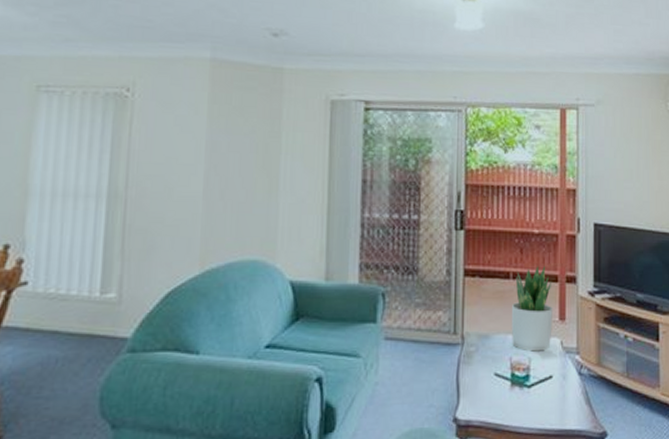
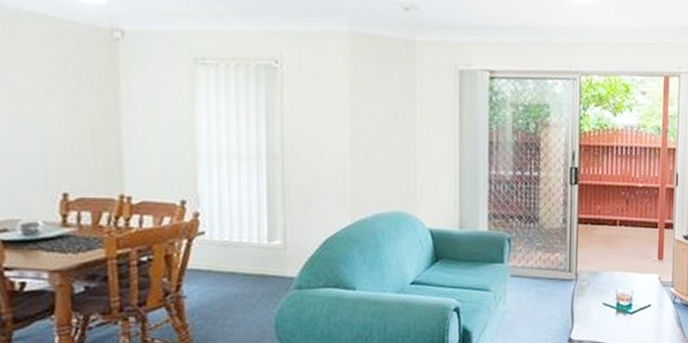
planter: present [511,266,552,352] -> none [617,215,653,285]

